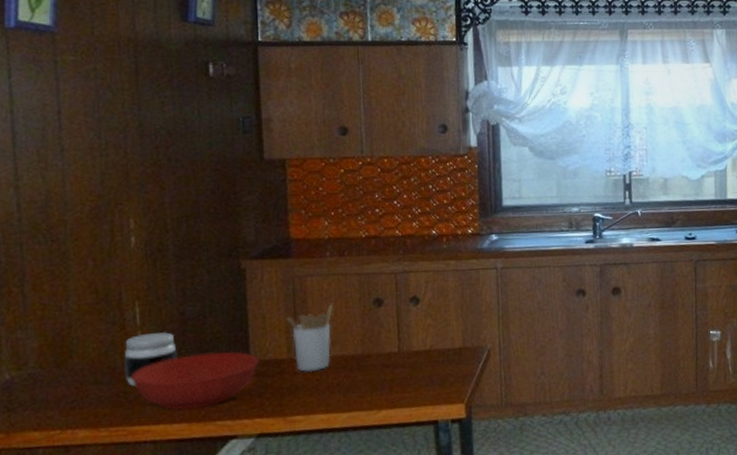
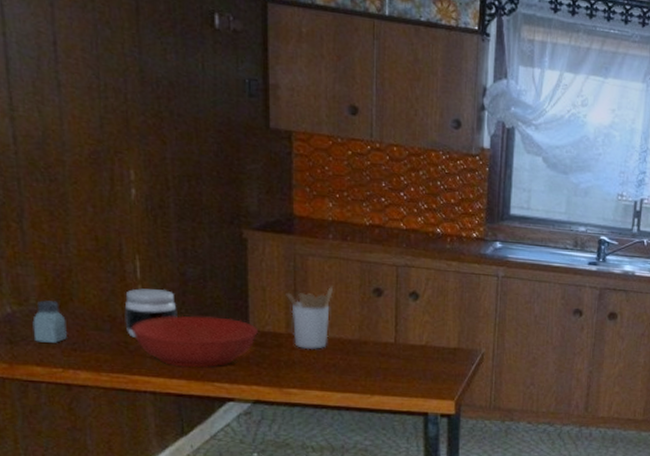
saltshaker: none [31,360,66,406] -> present [32,300,67,343]

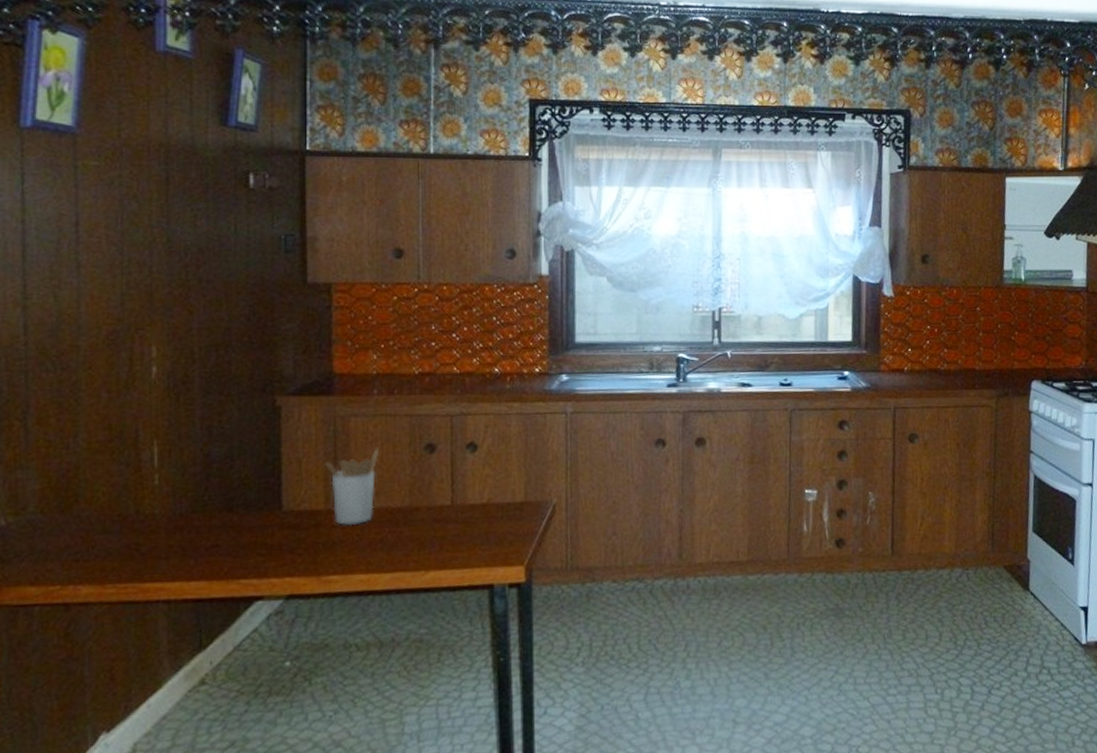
saltshaker: present [32,300,67,343] -> none [29,505,69,557]
jar: present [124,288,178,338] -> none [137,476,199,537]
bowl: present [131,315,259,368] -> none [144,499,294,566]

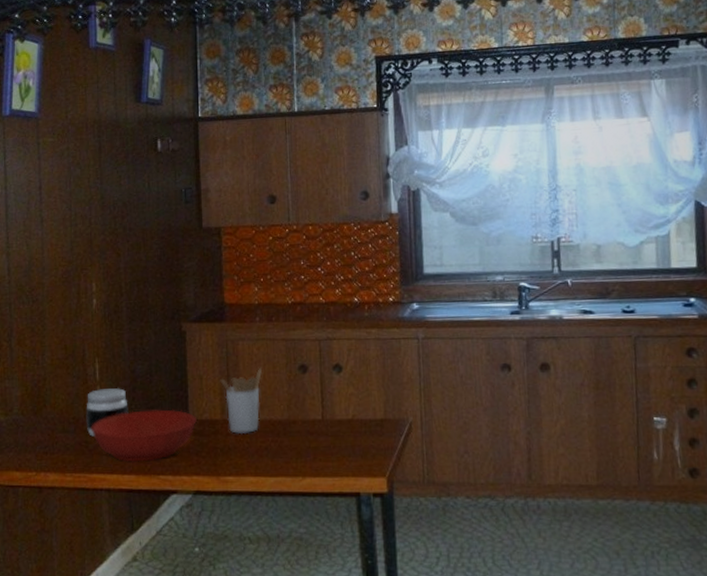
jar: none [137,476,199,537] -> present [86,388,129,437]
bowl: none [144,499,294,566] -> present [91,409,198,462]

